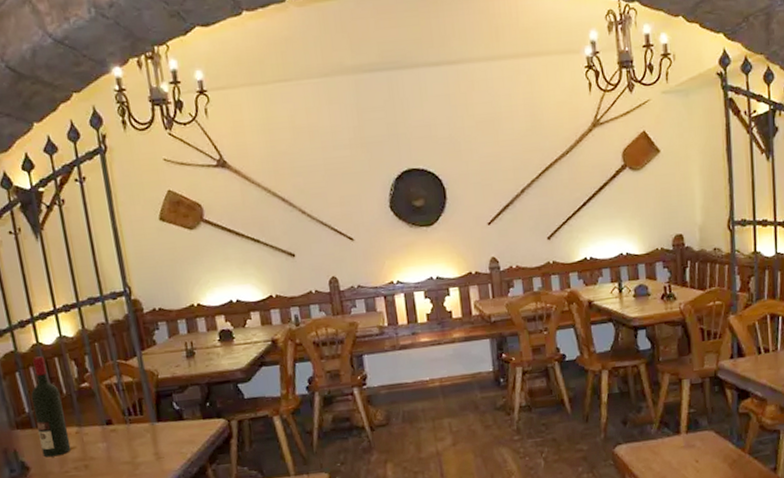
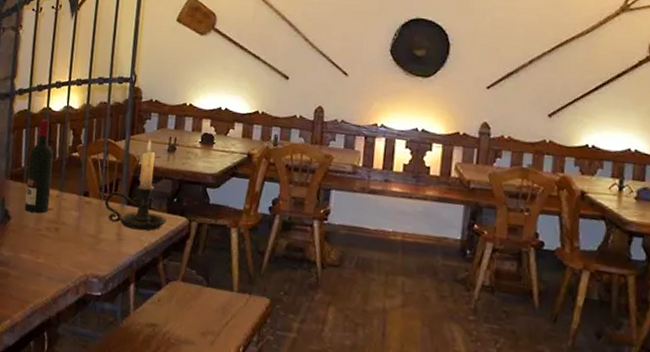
candle holder: none [131,349,204,445] -> present [104,139,167,231]

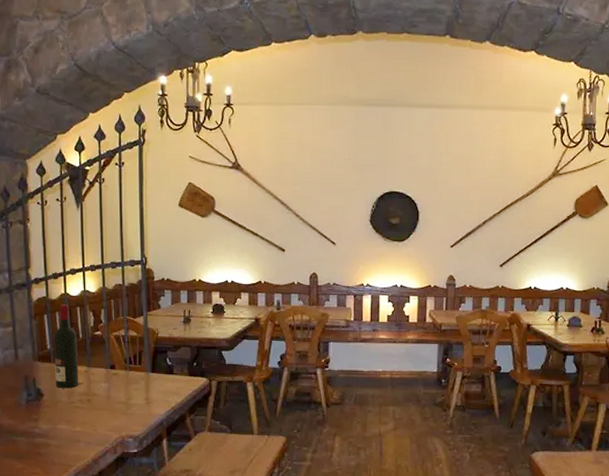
candle holder: present [104,139,167,231] -> none [130,313,189,393]

